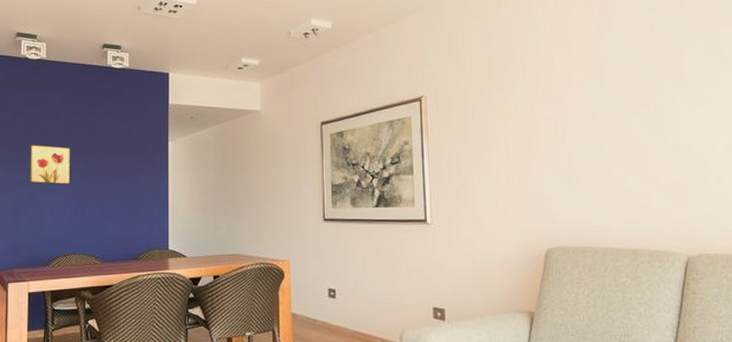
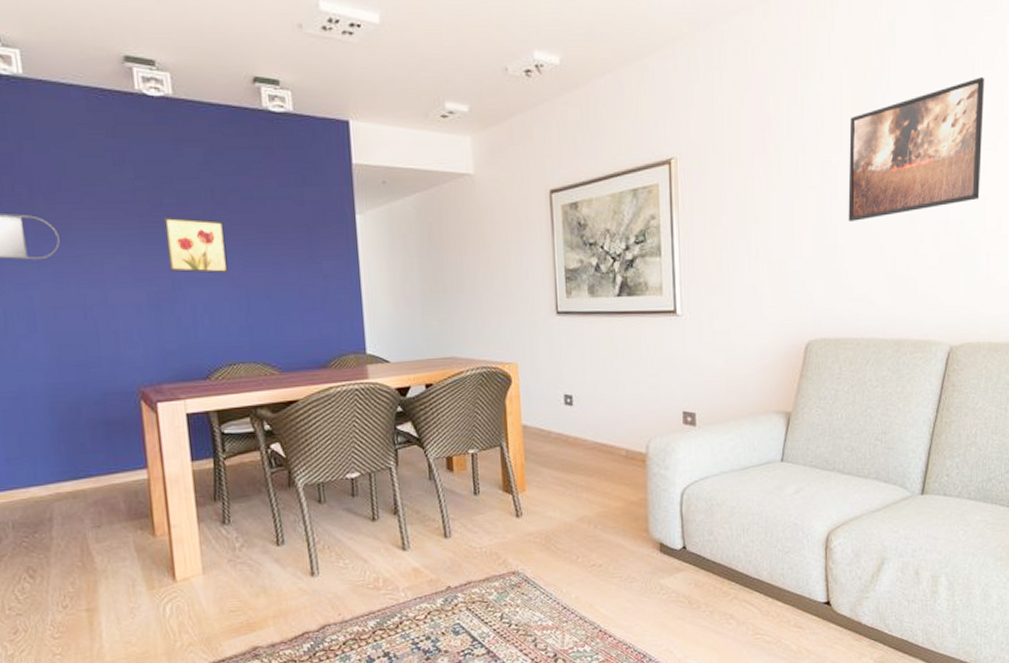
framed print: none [578,26,706,146] -> present [848,77,985,221]

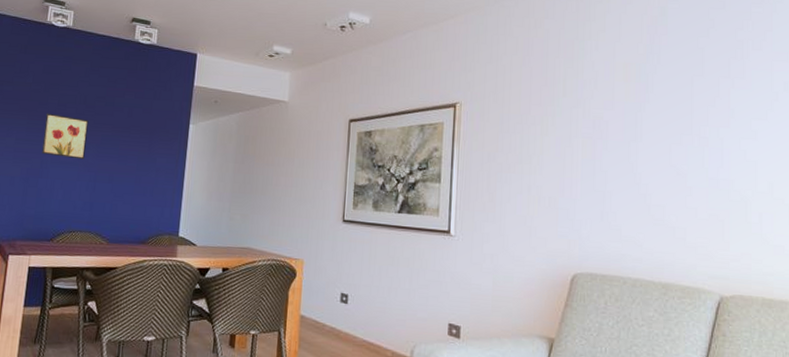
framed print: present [848,77,985,221] -> none [618,57,754,171]

